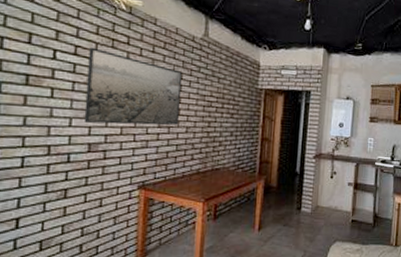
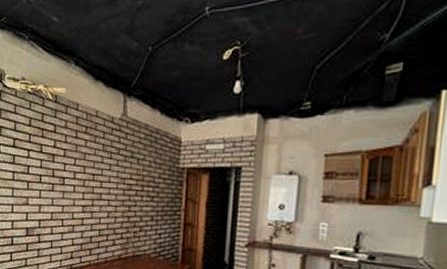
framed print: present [83,47,182,125] -> none [22,139,102,210]

